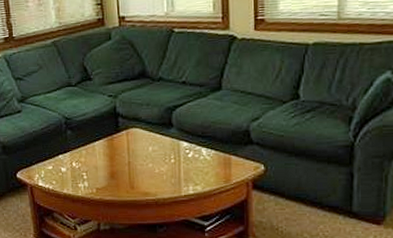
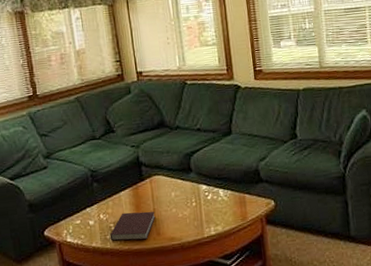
notebook: none [81,163,130,192] -> present [110,211,156,241]

